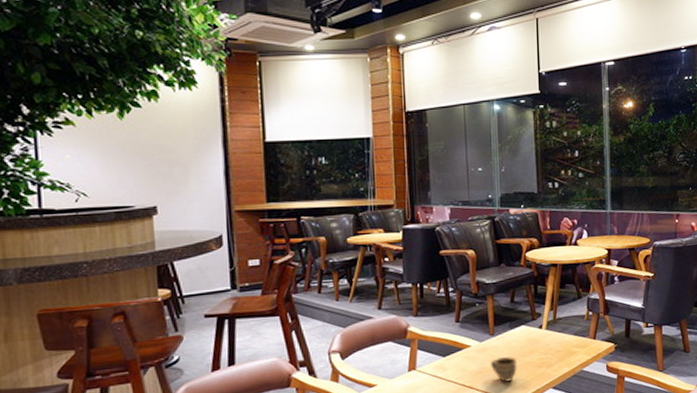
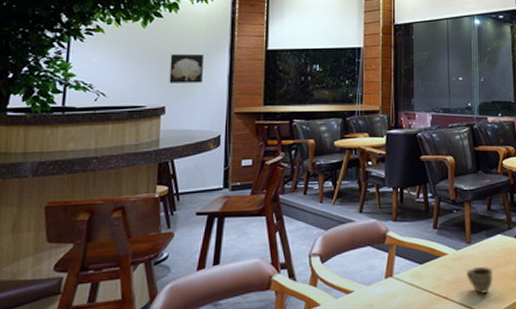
wall art: none [156,147,195,181] -> present [169,53,204,83]

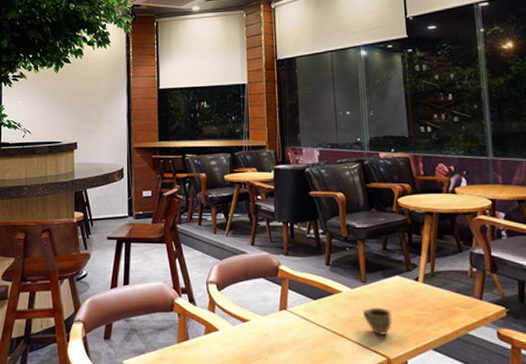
wall art: present [169,53,204,83] -> none [79,94,106,122]

